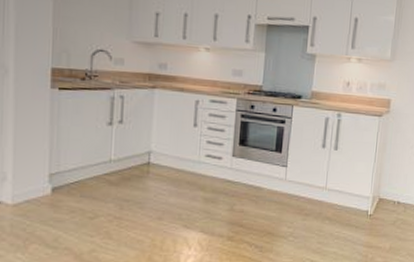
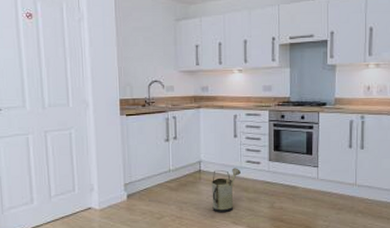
watering can: none [160,162,198,215] -> present [212,168,241,213]

